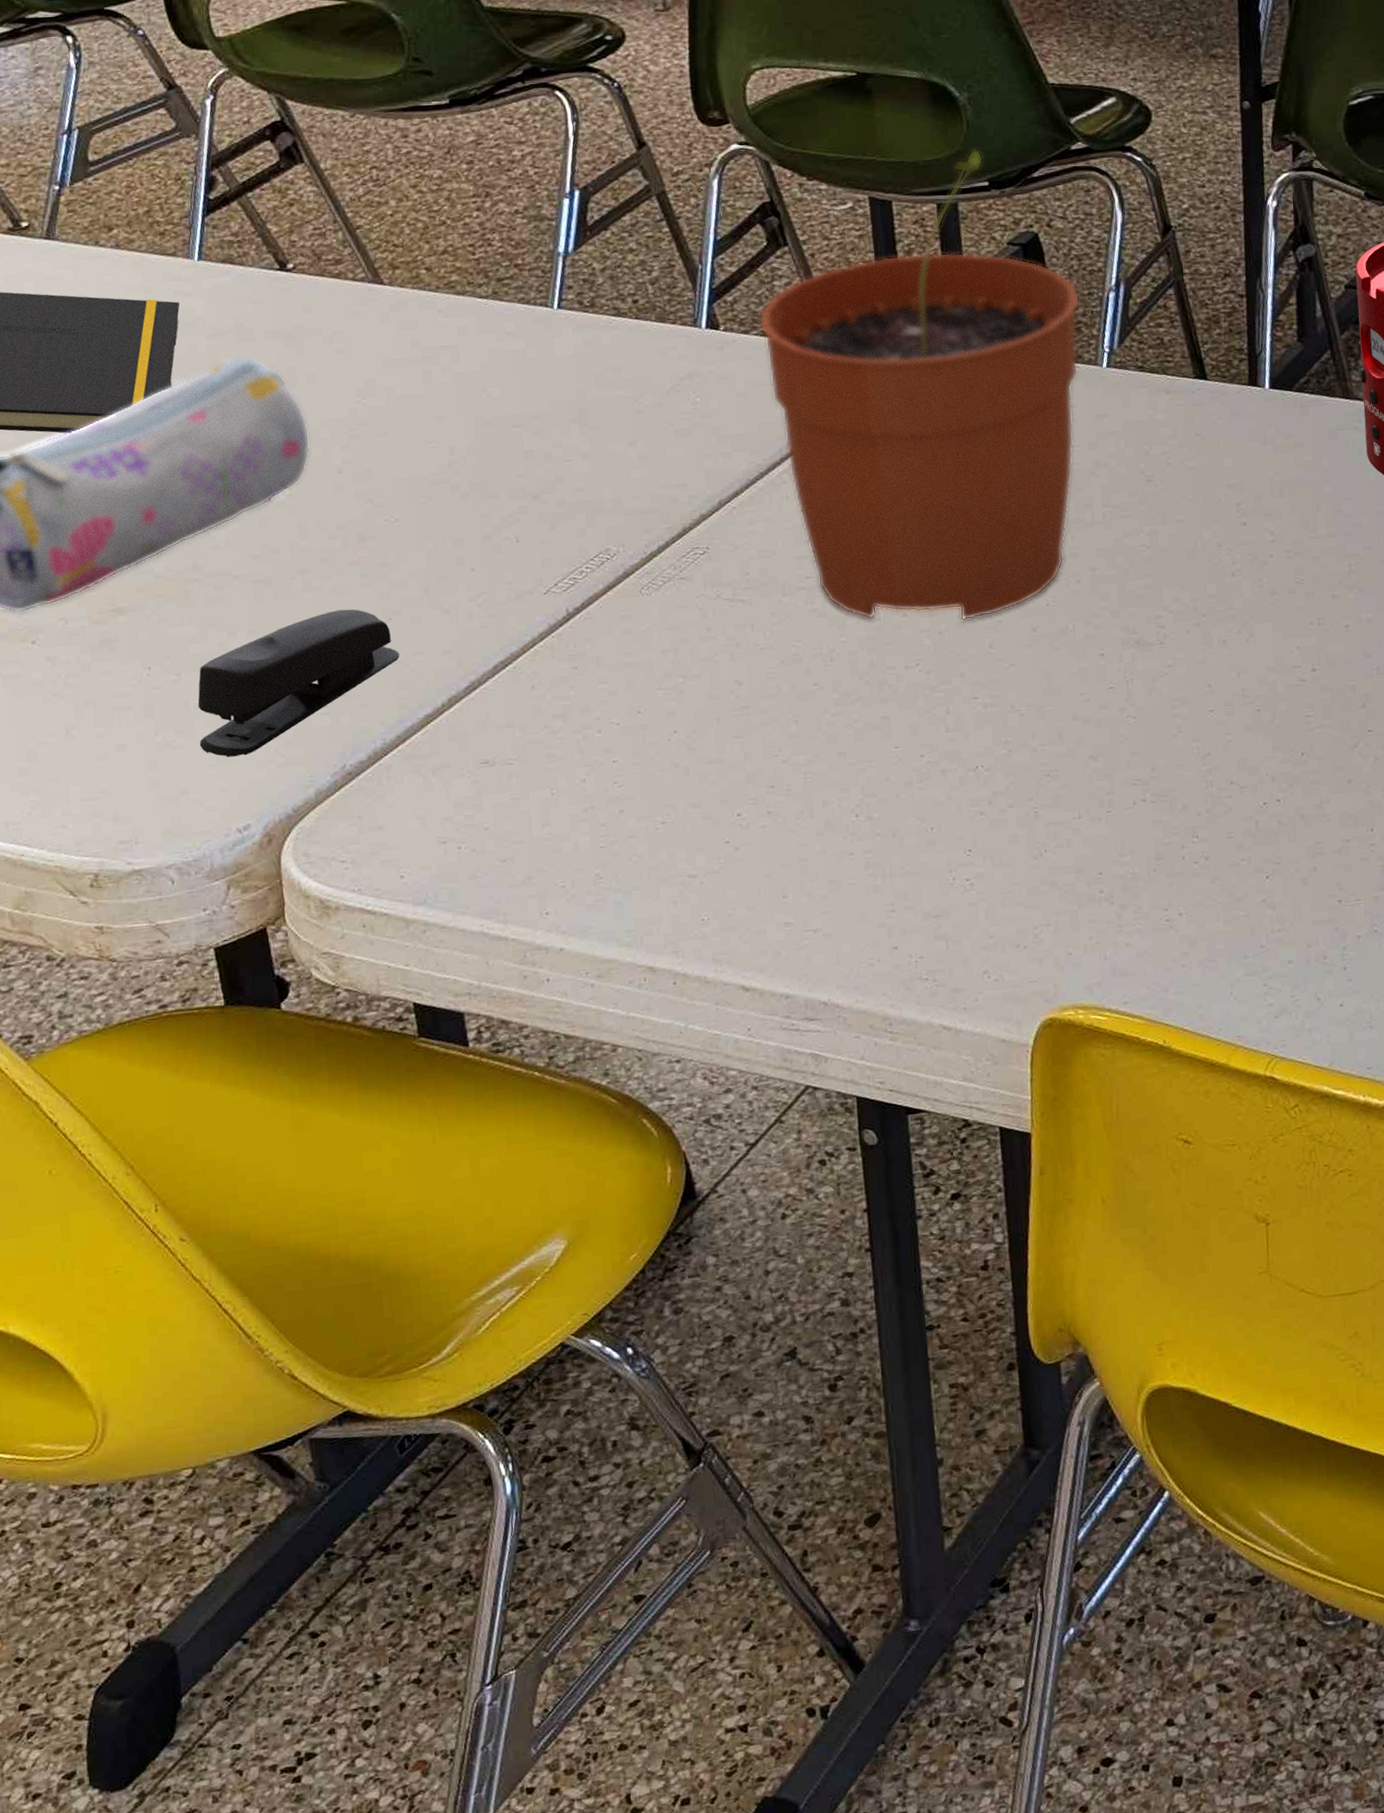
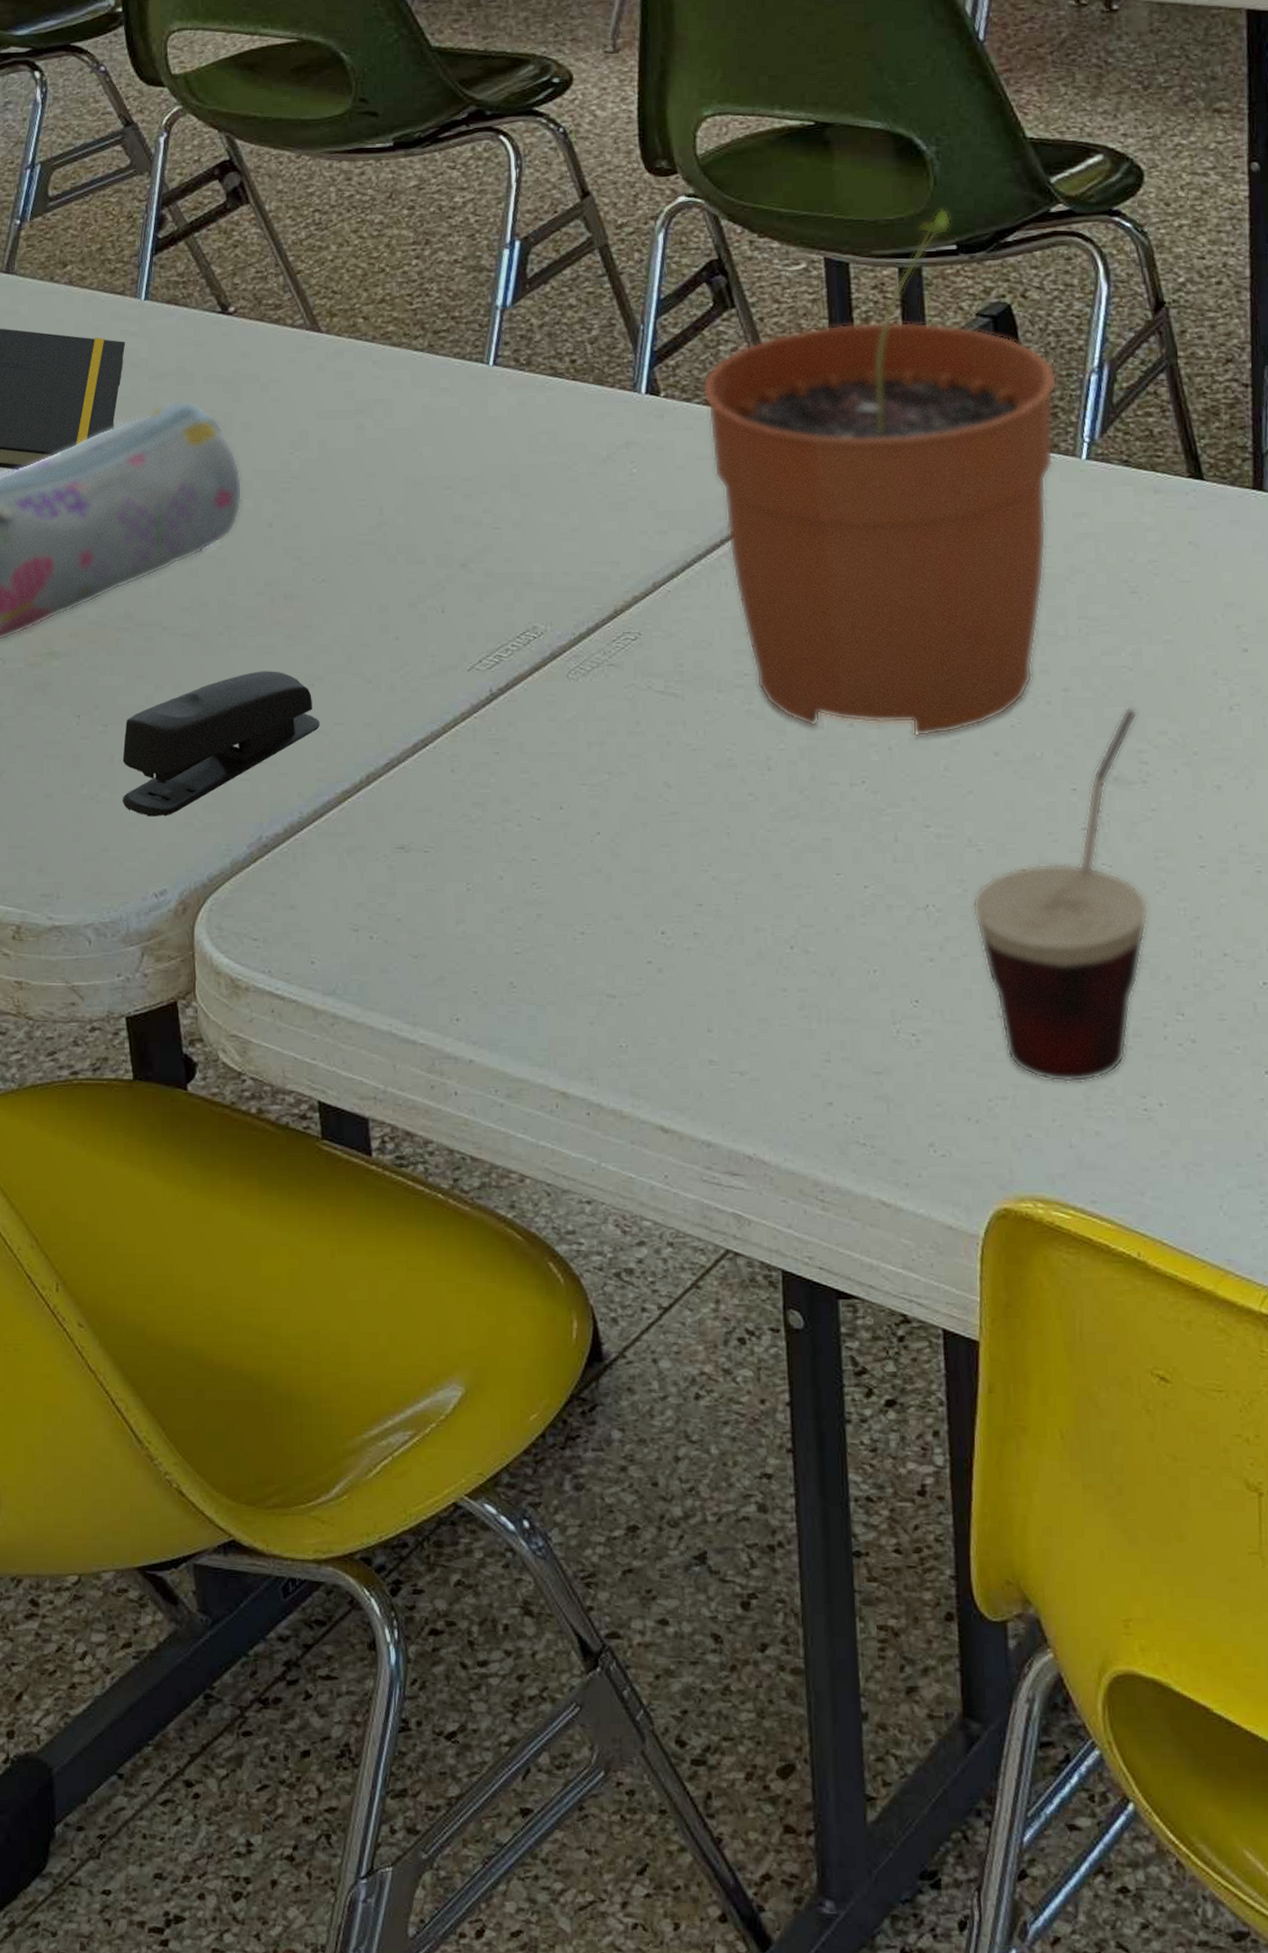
cup: none [1016,580,1168,906] -> present [972,707,1149,1082]

